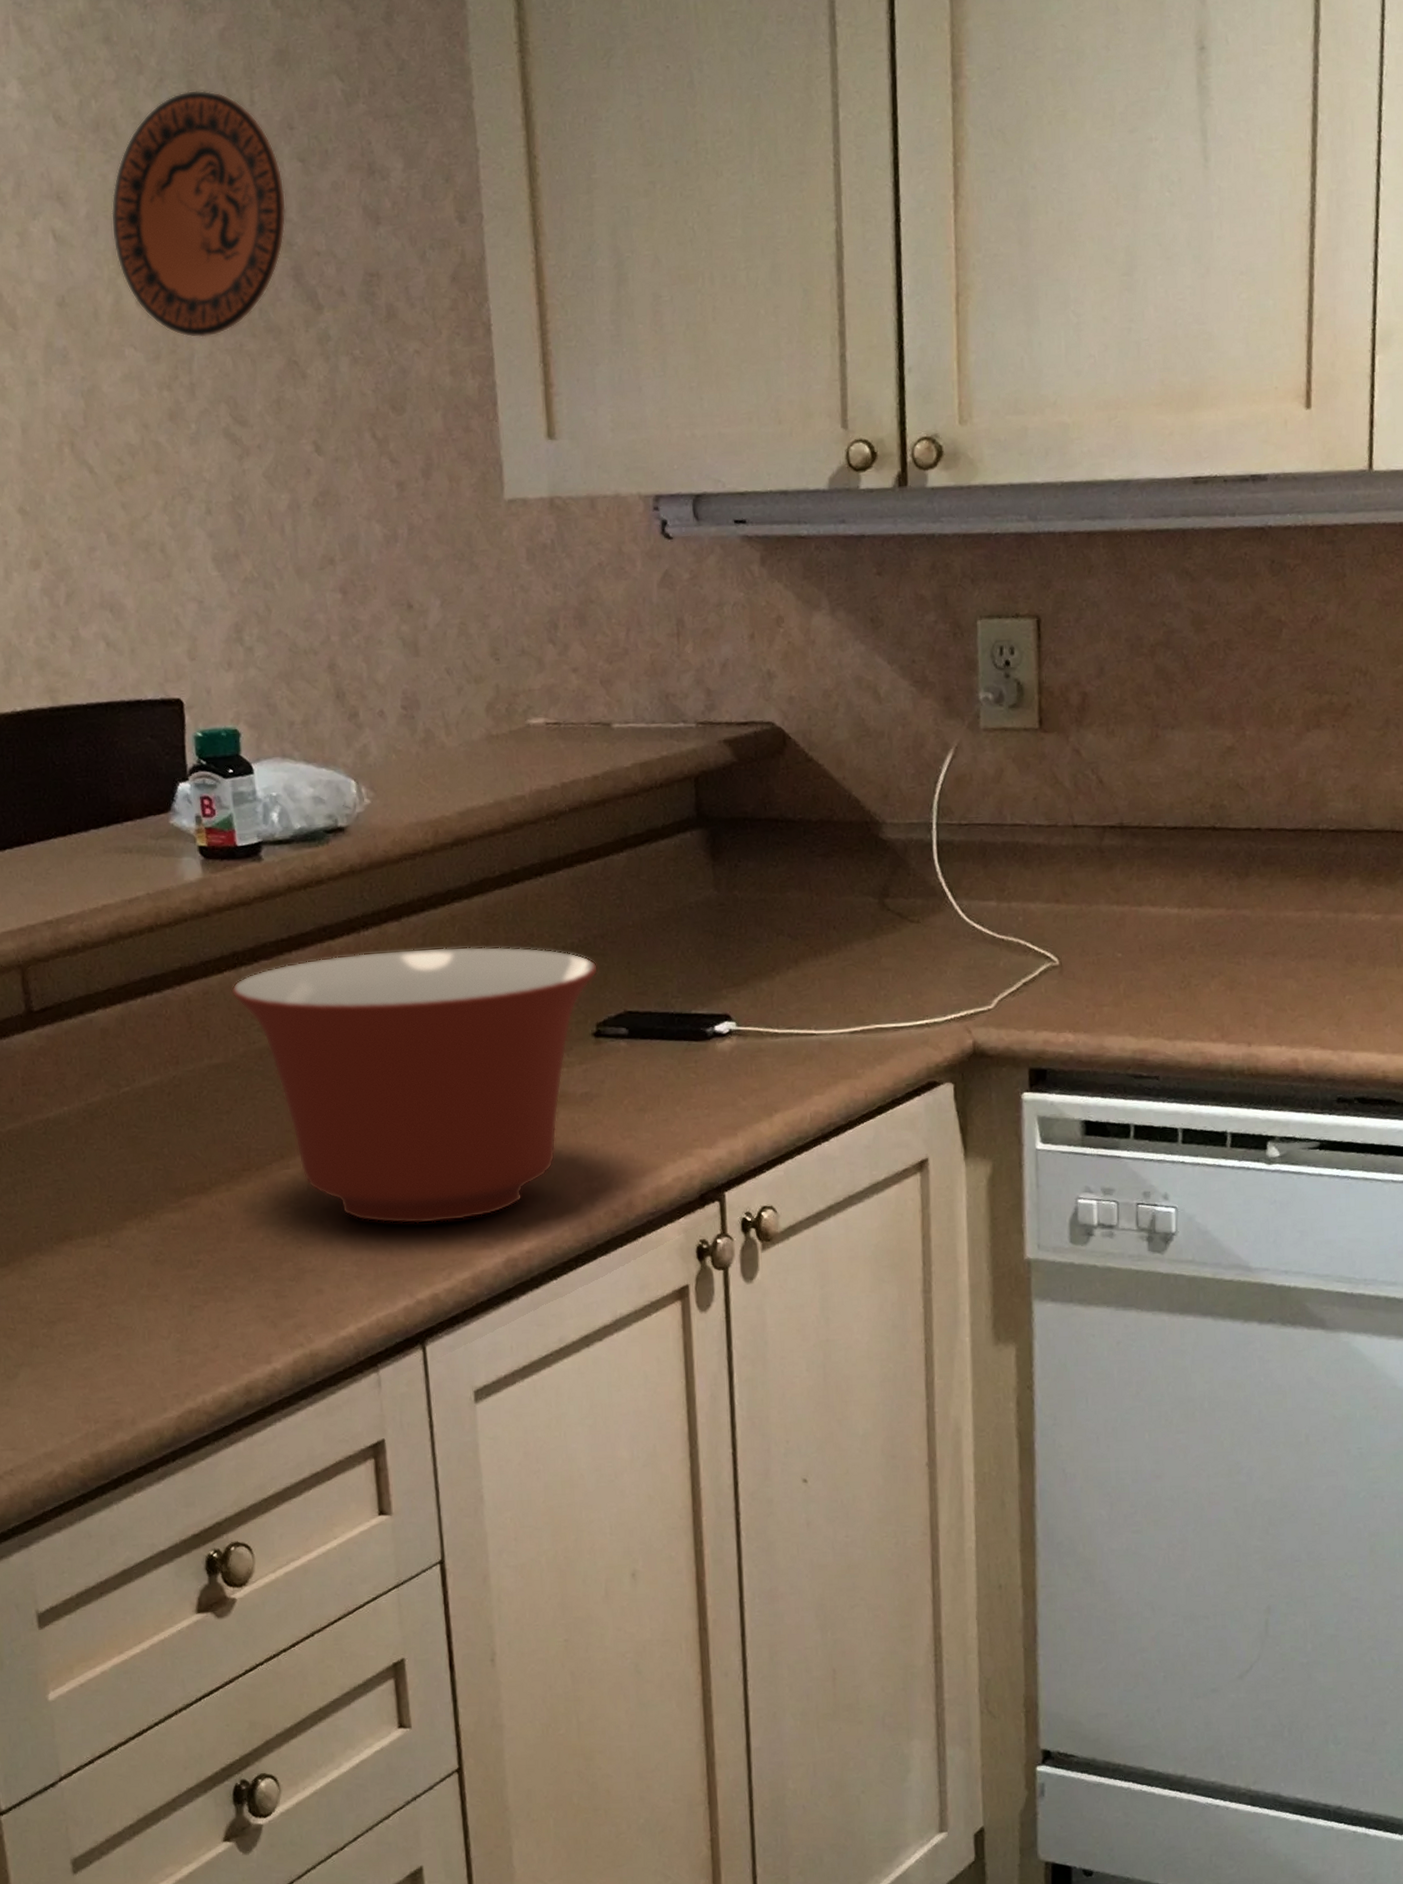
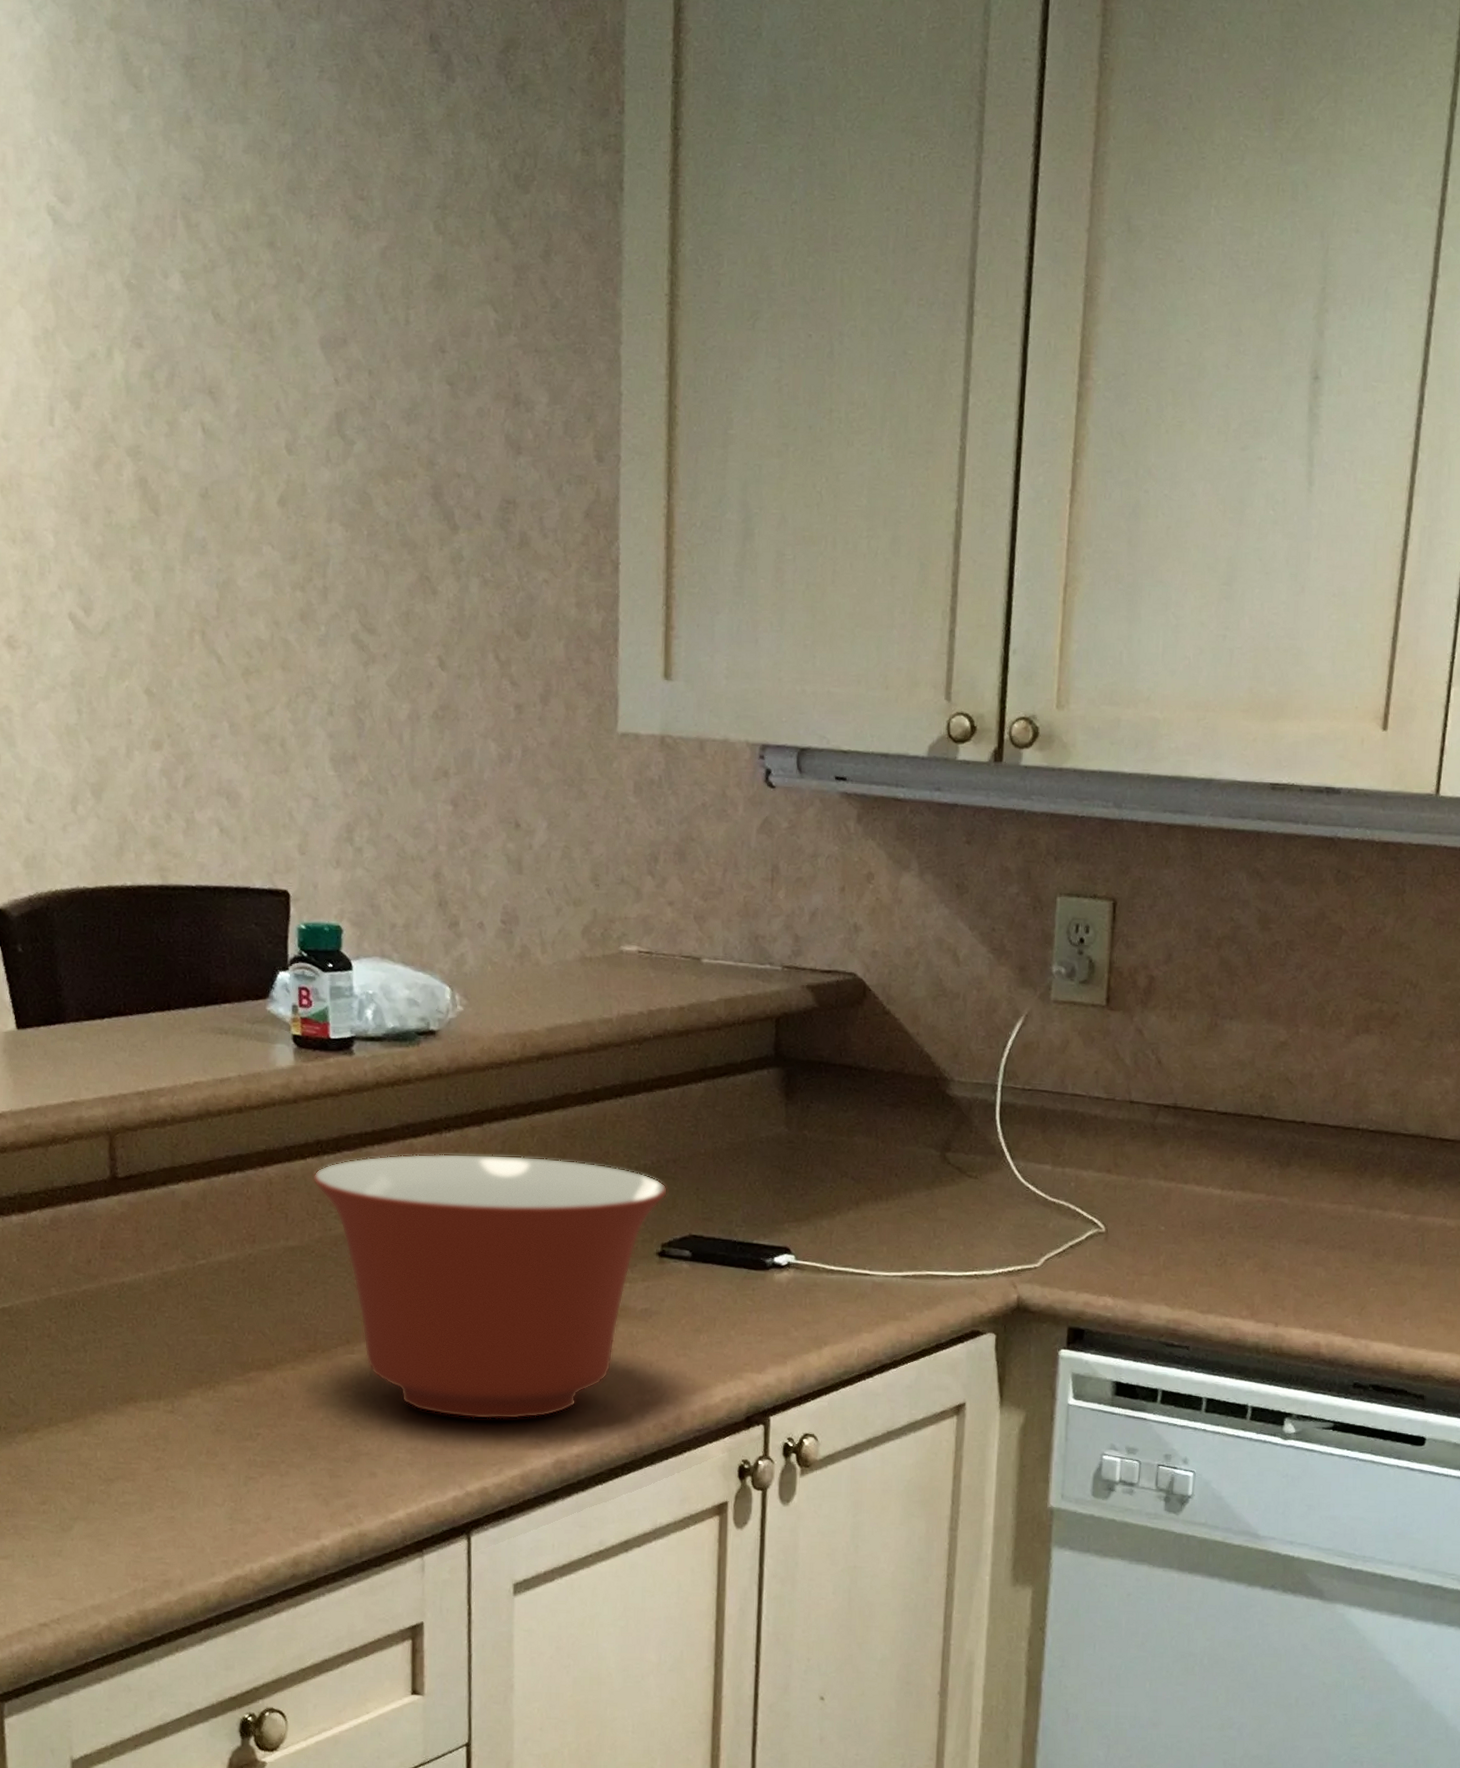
decorative plate: present [111,90,286,338] -> none [259,304,431,544]

